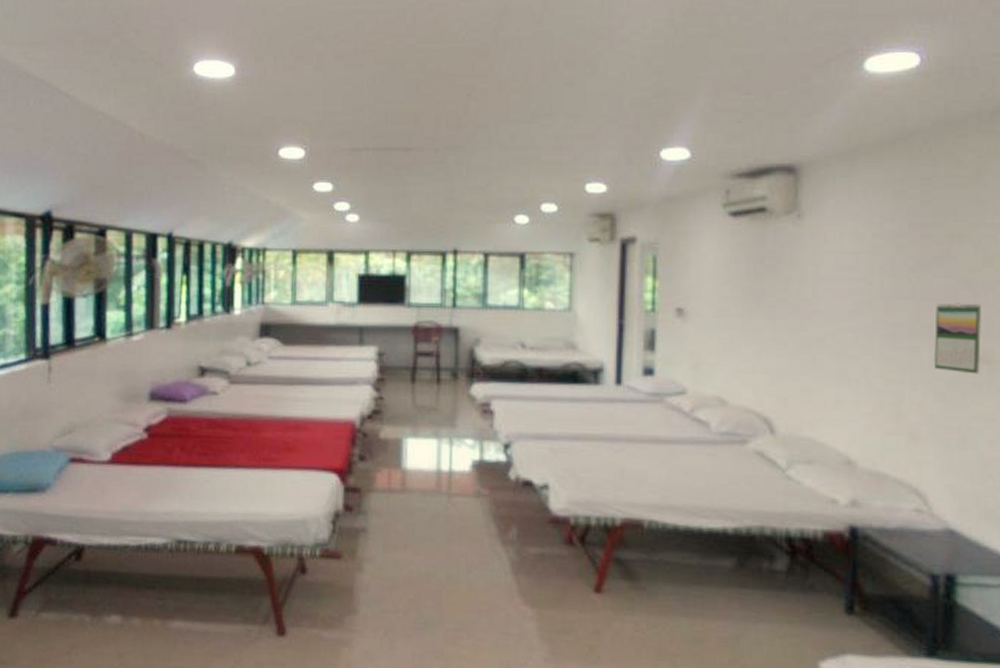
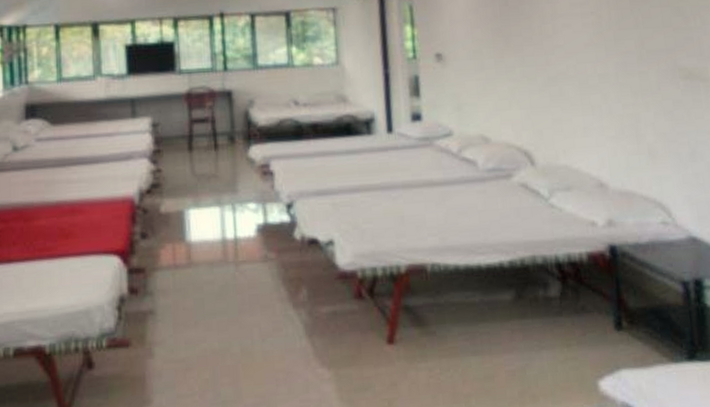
calendar: present [934,303,981,374] -> none [656,29,698,92]

